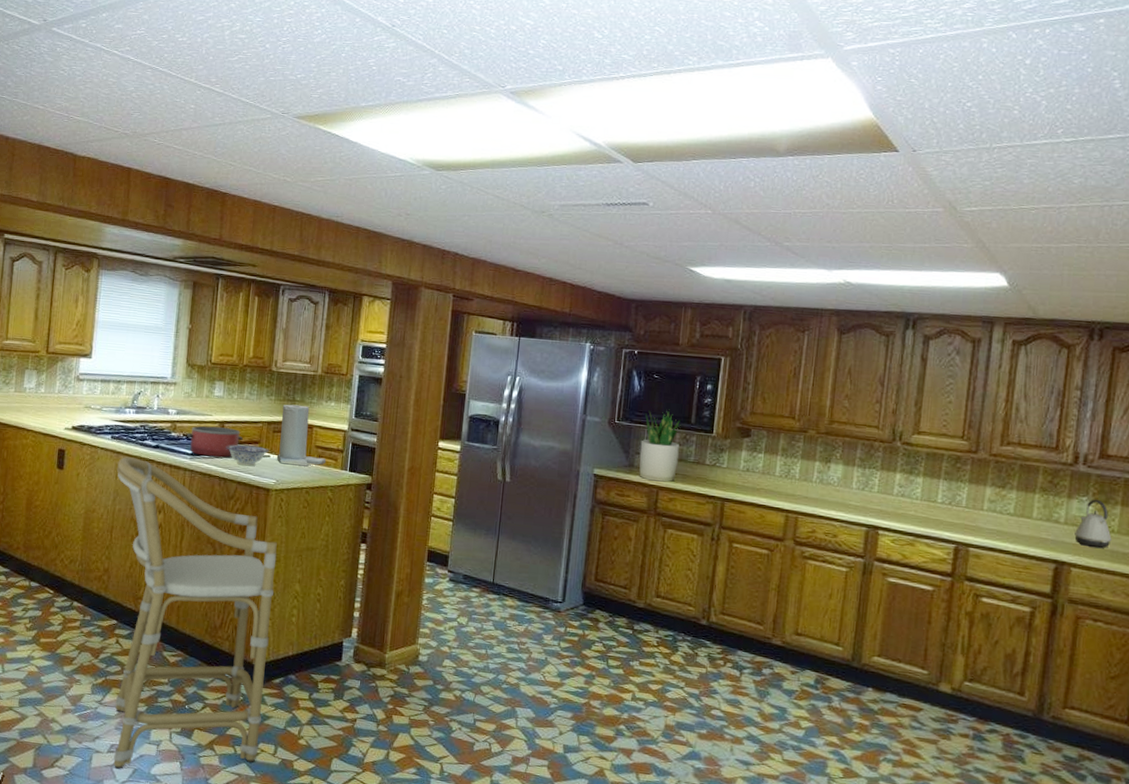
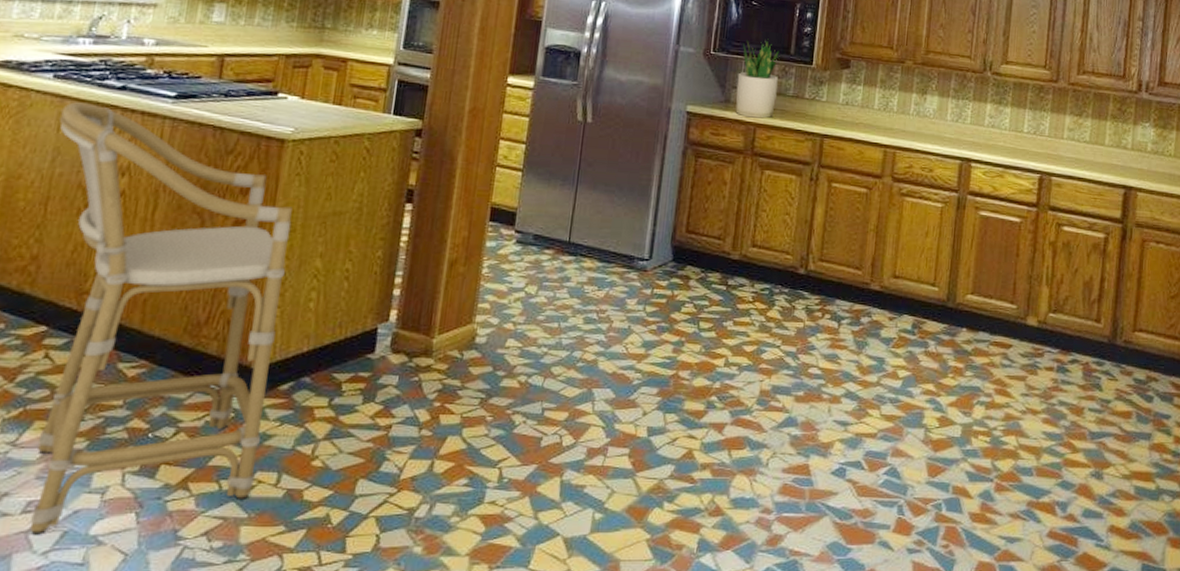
cooking pot: present [187,425,243,458] -> none [169,60,250,101]
bowl: present [226,444,269,467] -> none [226,83,286,112]
paper towel: present [276,404,327,467] -> none [296,32,364,110]
kettle: present [1074,499,1112,548] -> none [1140,125,1170,172]

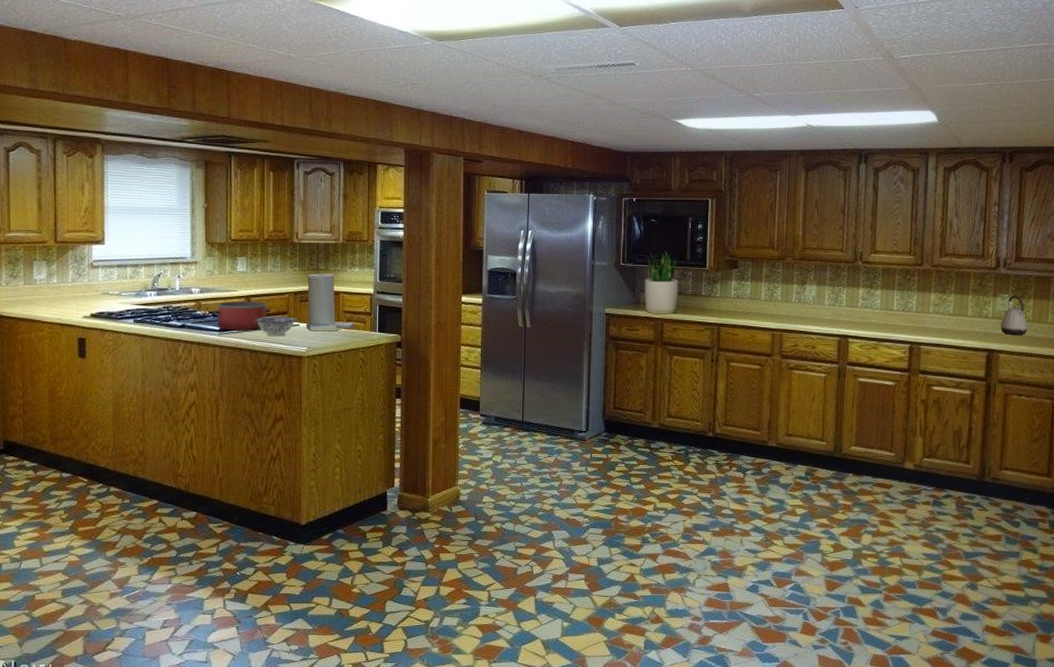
bar stool: present [29,102,293,535] -> none [142,339,315,643]
cooking pot: none [169,60,250,101] -> present [213,301,270,331]
bowl: none [226,83,286,112] -> present [254,316,298,337]
paper towel: none [296,32,364,110] -> present [306,273,356,332]
kettle: none [1140,125,1170,172] -> present [1000,295,1028,335]

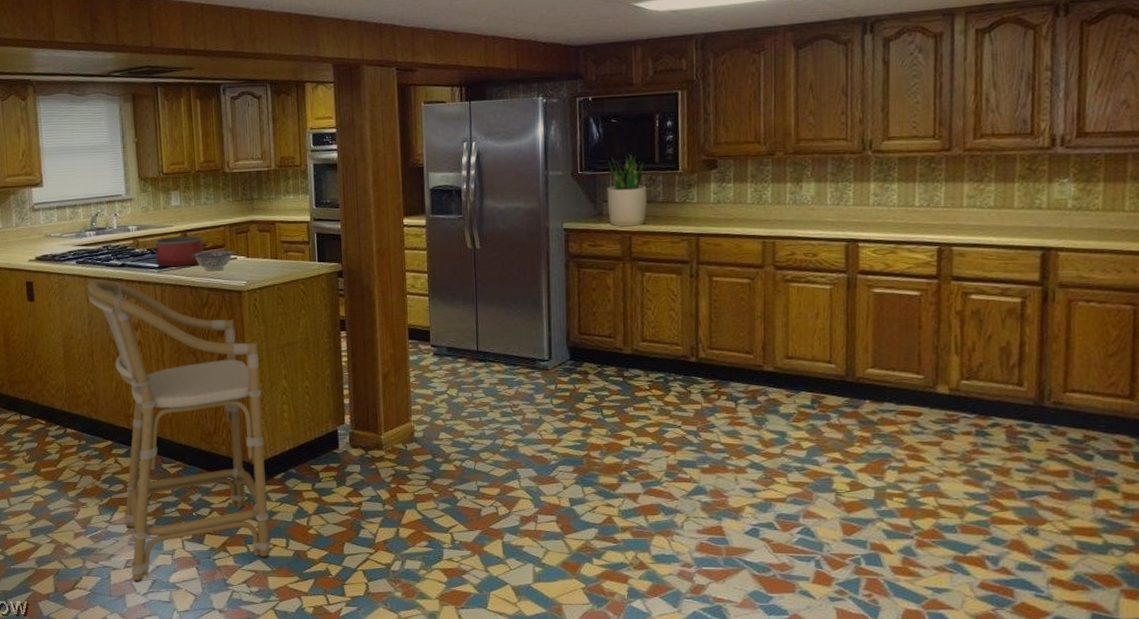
bar stool: none [142,339,315,643] -> present [86,279,271,582]
paper towel: present [306,273,356,332] -> none [241,202,294,264]
kettle: present [1000,295,1028,335] -> none [1059,179,1097,228]

